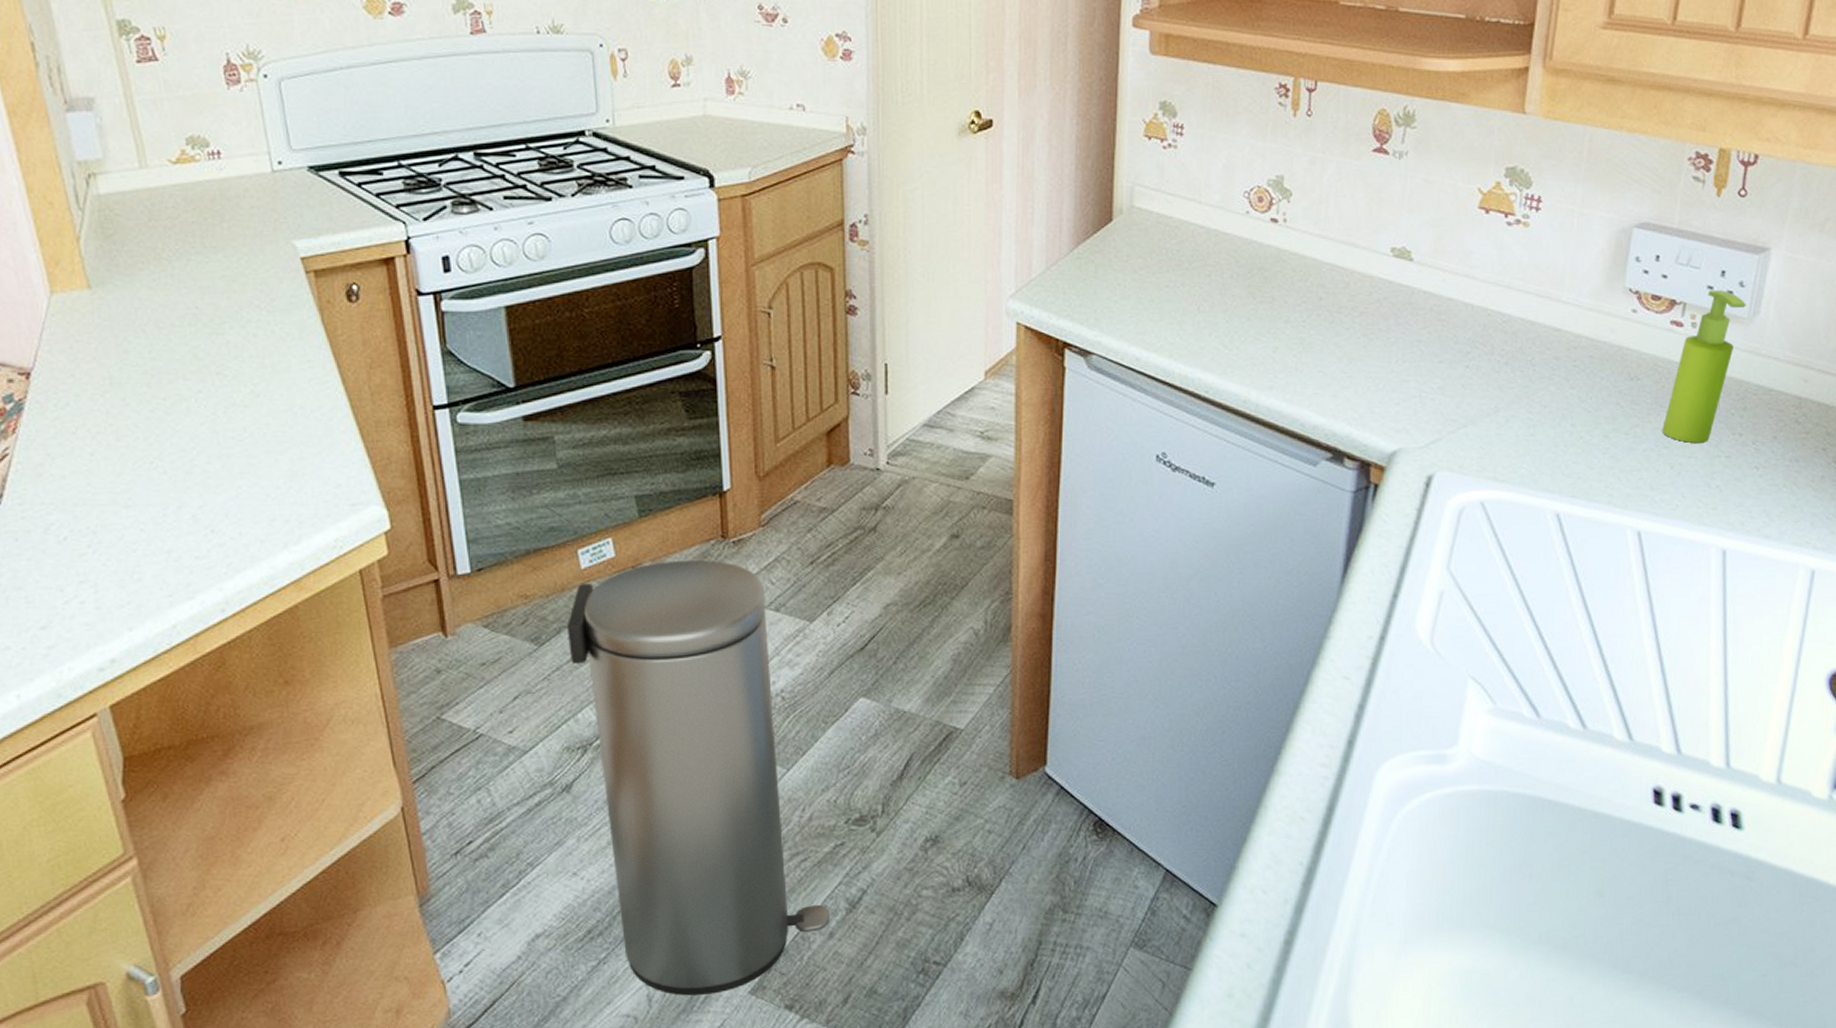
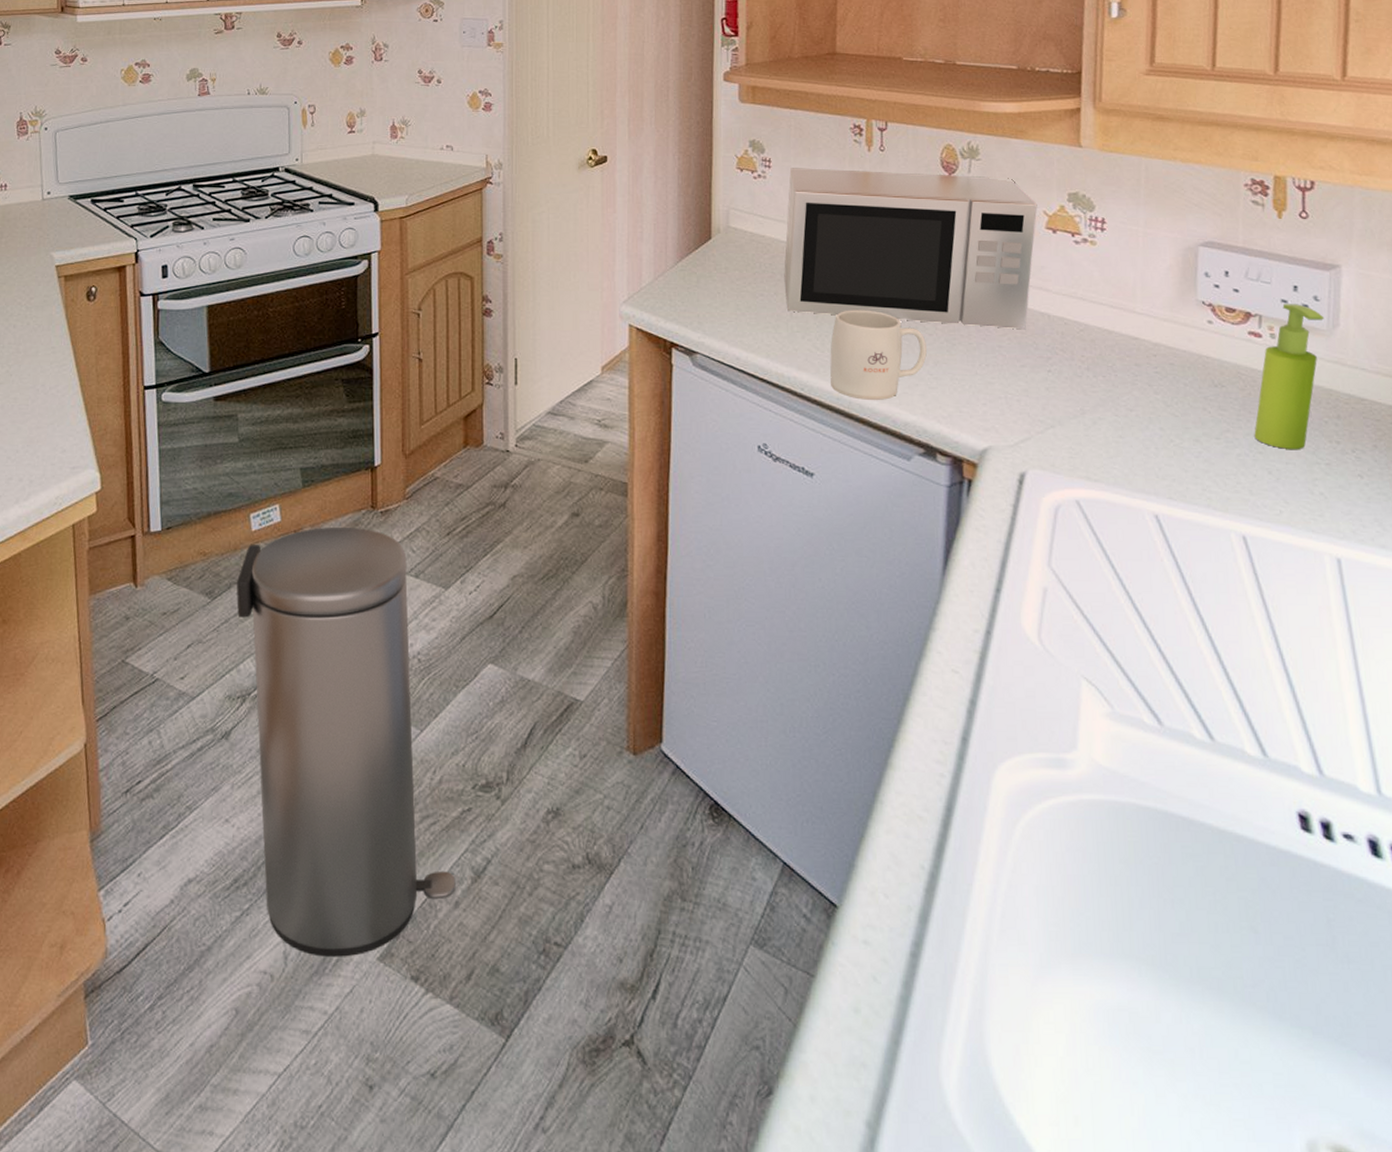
microwave: none [1192,136,1472,322] -> present [784,168,1038,330]
mug: none [1238,302,1342,403] -> present [830,310,927,401]

